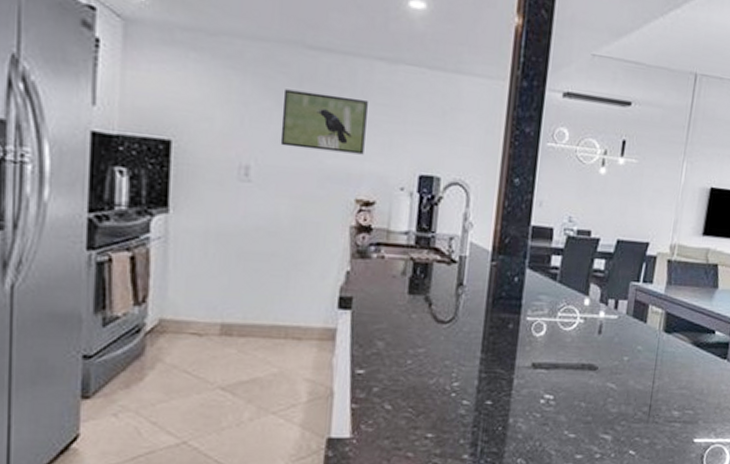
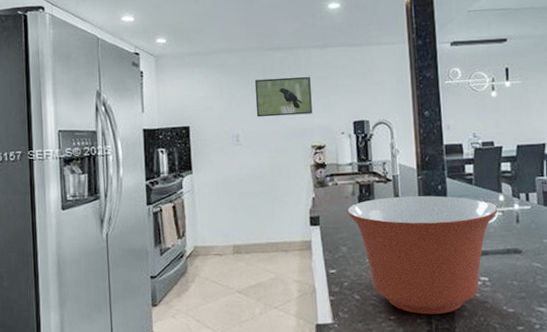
mixing bowl: none [391,283,580,435] -> present [346,195,498,315]

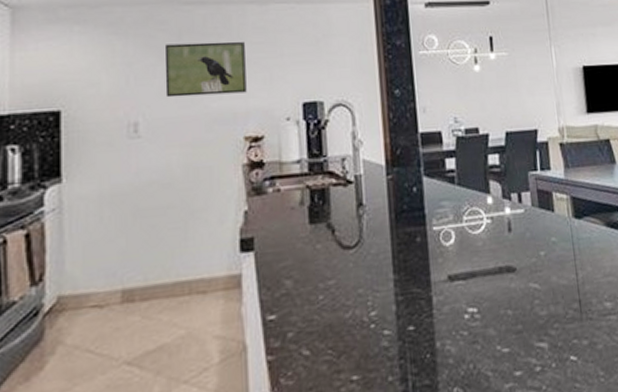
mixing bowl: present [346,195,498,315] -> none [292,201,487,369]

